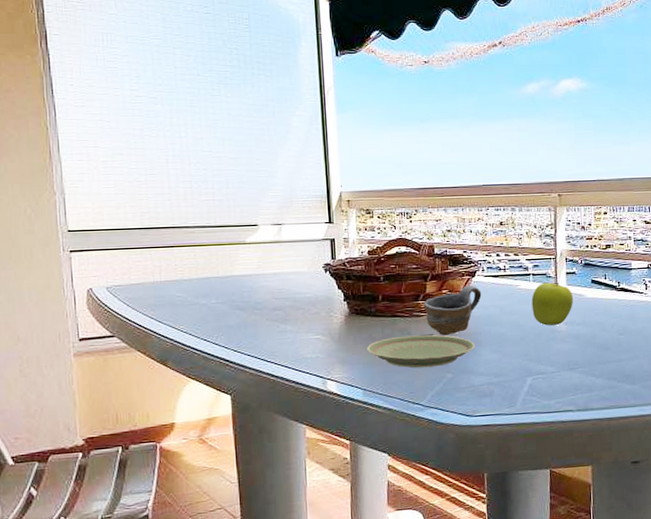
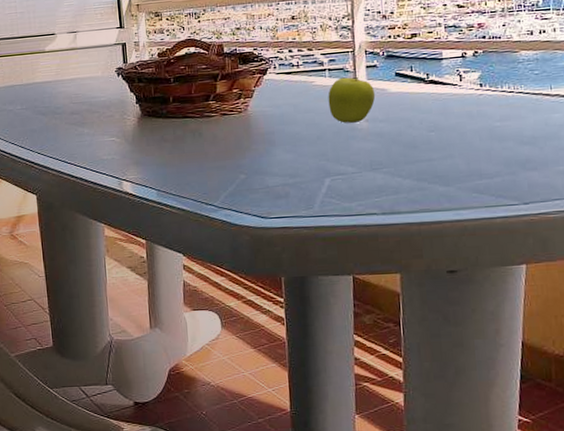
plate: present [367,334,475,368] -> none [160,135,268,169]
cup: present [424,285,482,336] -> none [214,83,274,136]

